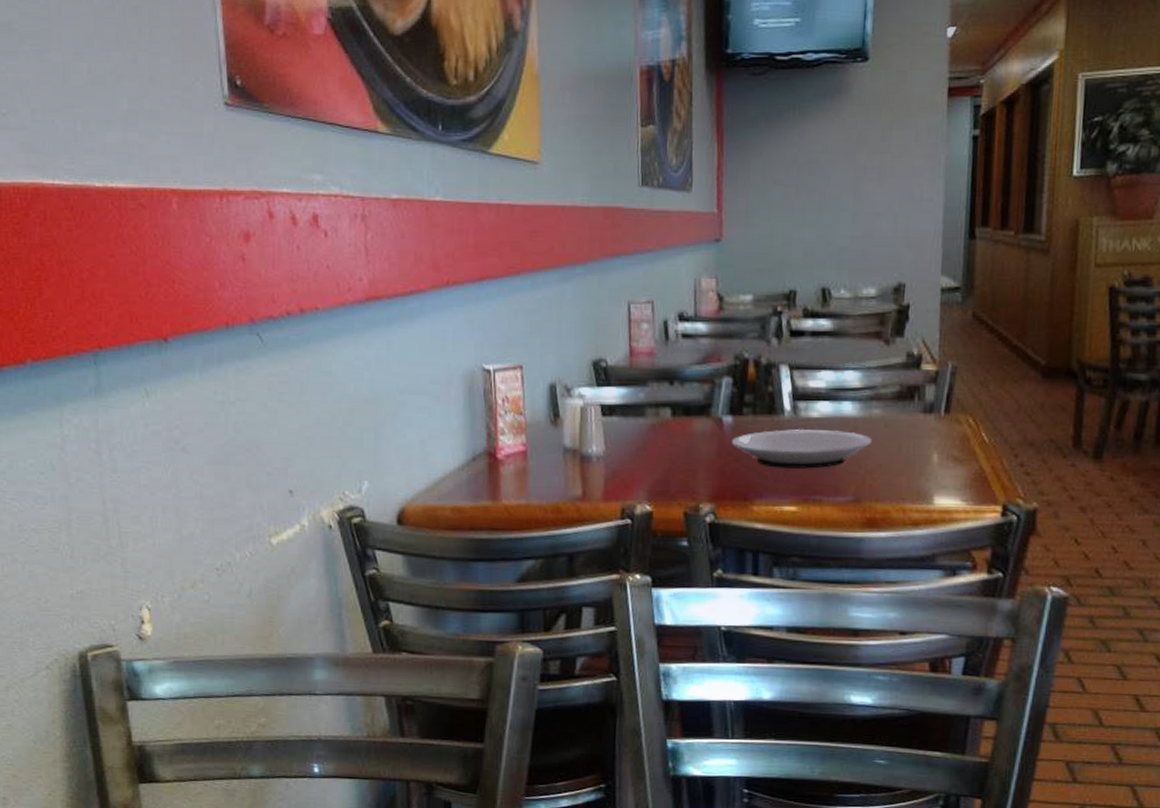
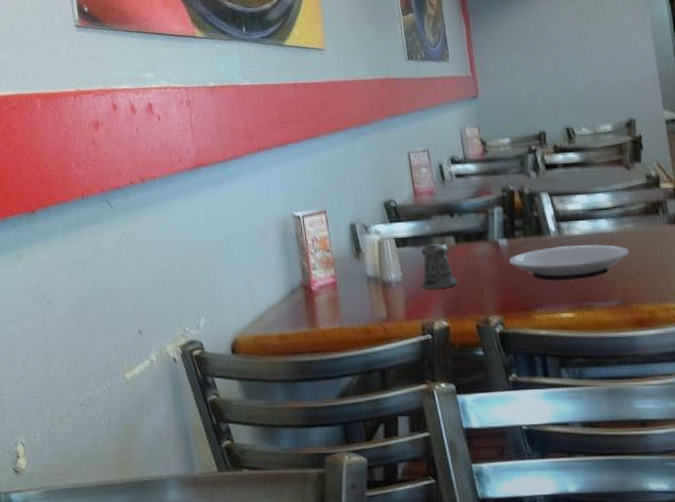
pepper shaker: none [625,414,670,468] -> present [421,243,459,289]

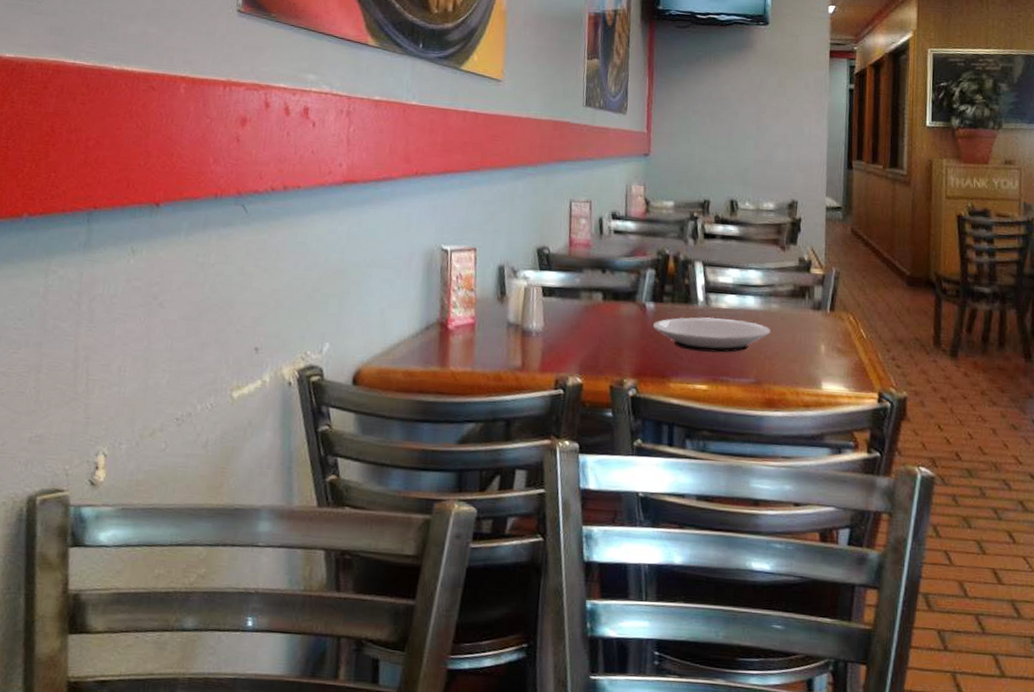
pepper shaker: present [421,243,459,289] -> none [561,297,600,345]

